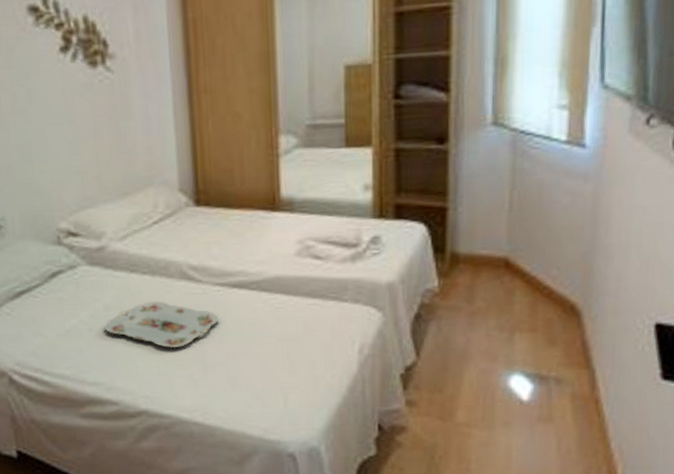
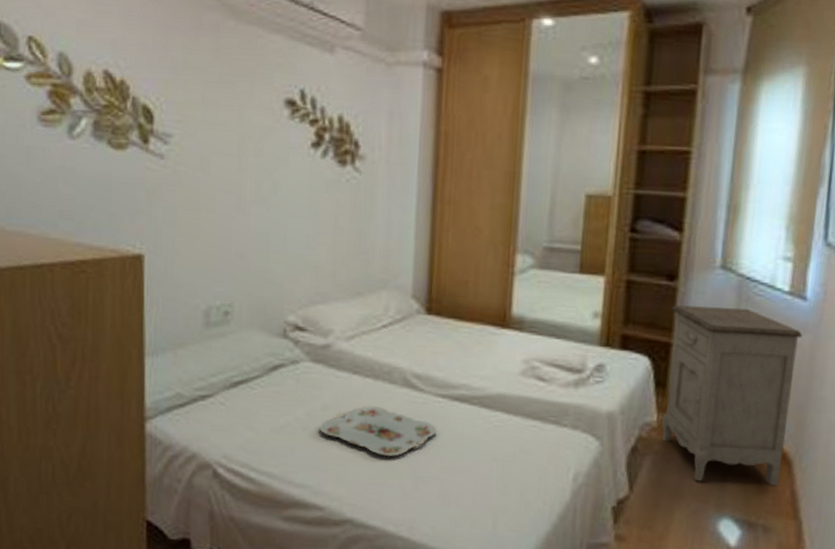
nightstand: none [443,163,583,342] -> present [661,305,802,486]

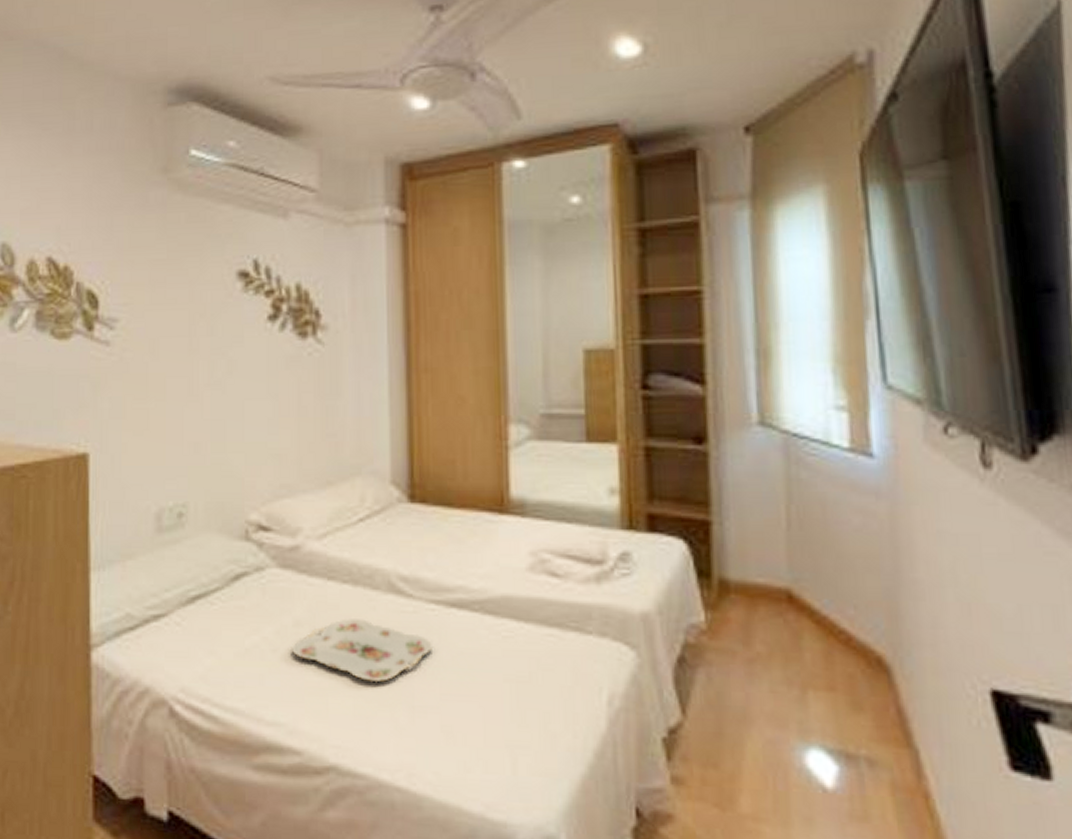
nightstand: present [661,305,802,486] -> none [704,472,878,703]

